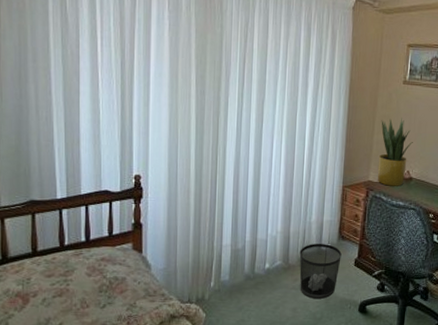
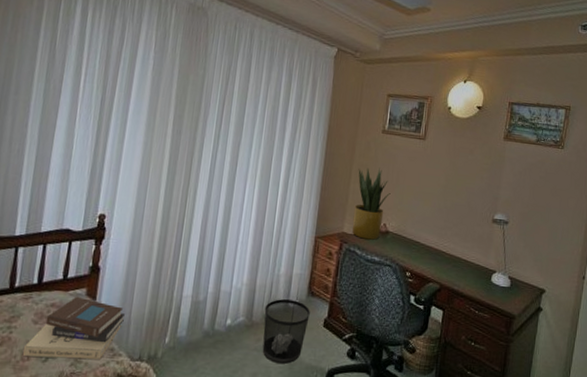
books: none [81,250,172,305] -> present [22,296,126,360]

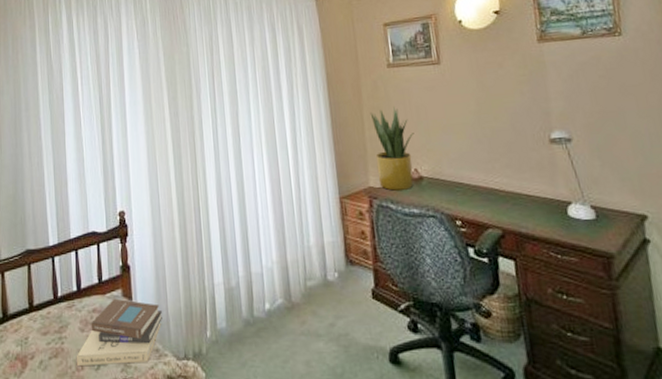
waste bin: present [262,298,310,364] -> none [302,271,355,347]

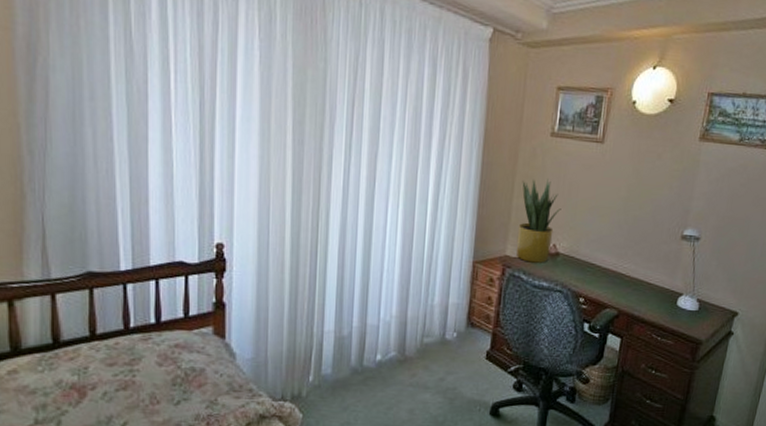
books: present [76,298,163,367] -> none [150,335,261,401]

